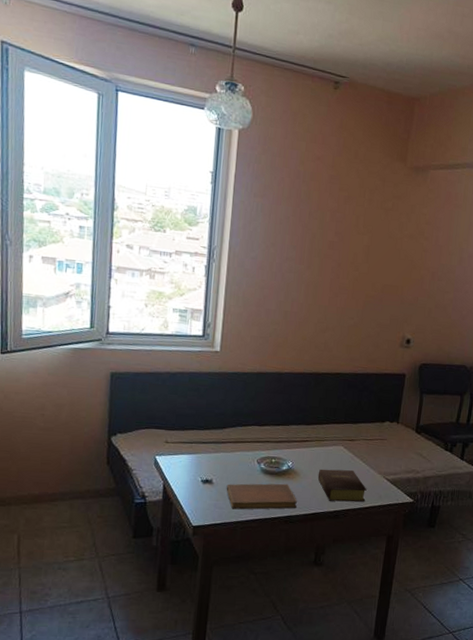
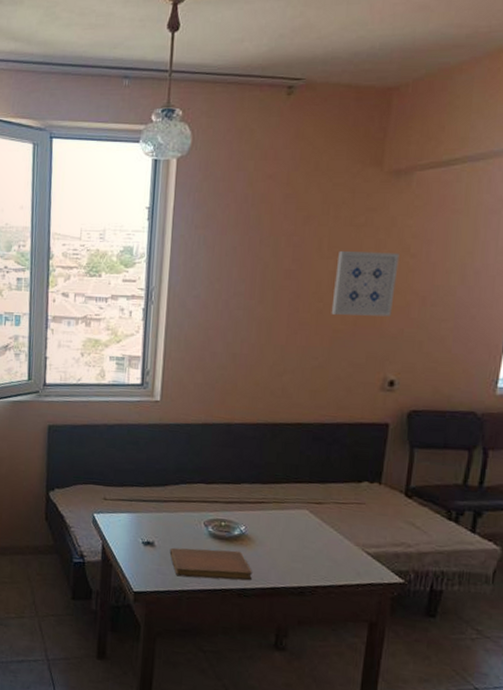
bible: present [317,469,367,502] -> none [277,535,340,579]
wall art: none [364,229,417,287] -> present [331,251,400,317]

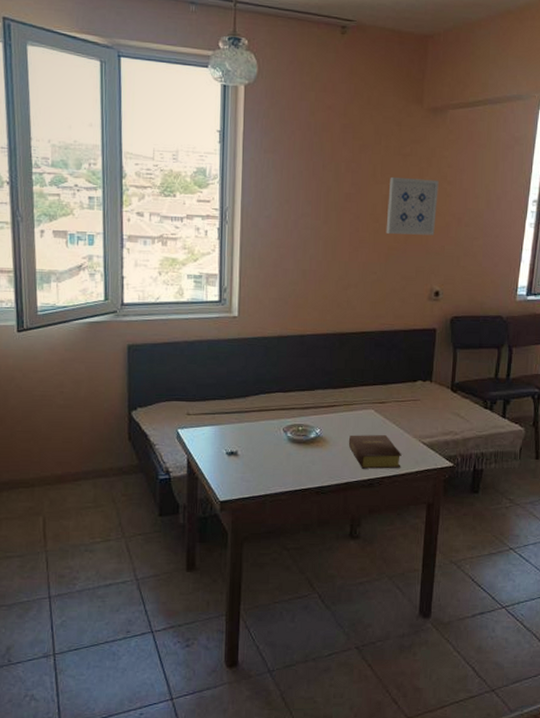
notebook: present [169,547,252,581] -> none [252,452,328,482]
bible: none [277,535,340,579] -> present [348,435,402,469]

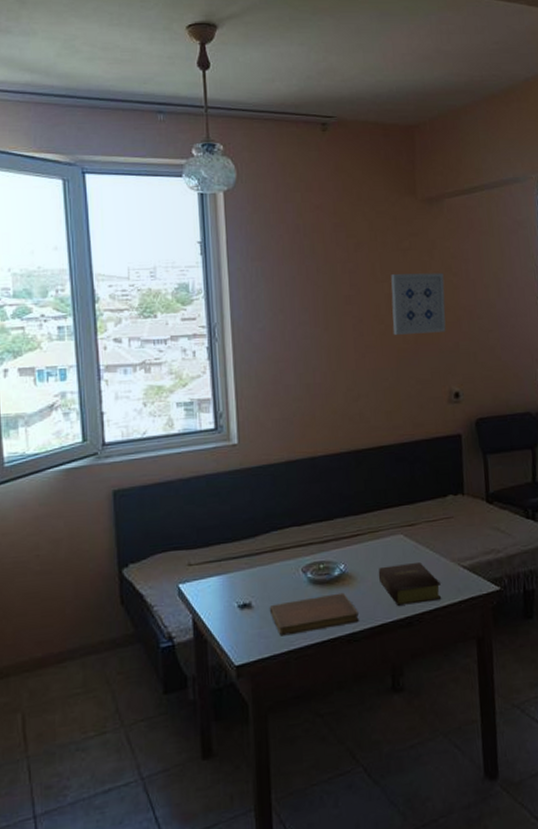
notebook: none [252,452,328,482] -> present [269,592,359,636]

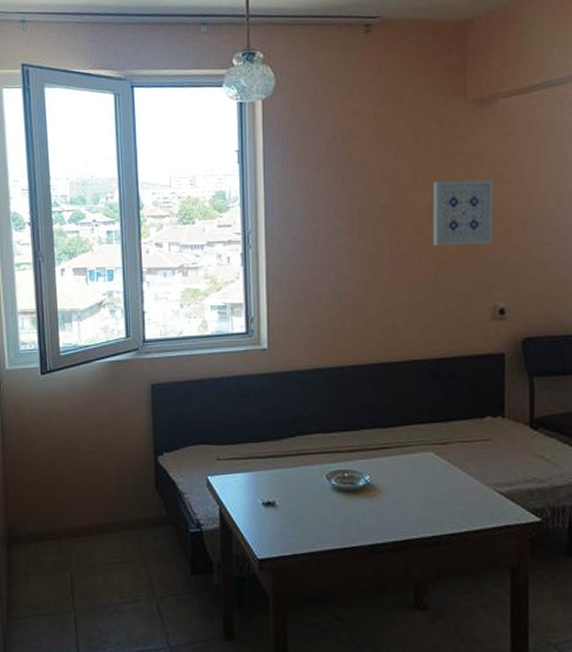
notebook: present [269,592,359,636] -> none [292,503,382,538]
bible: present [378,563,442,606] -> none [405,482,474,524]

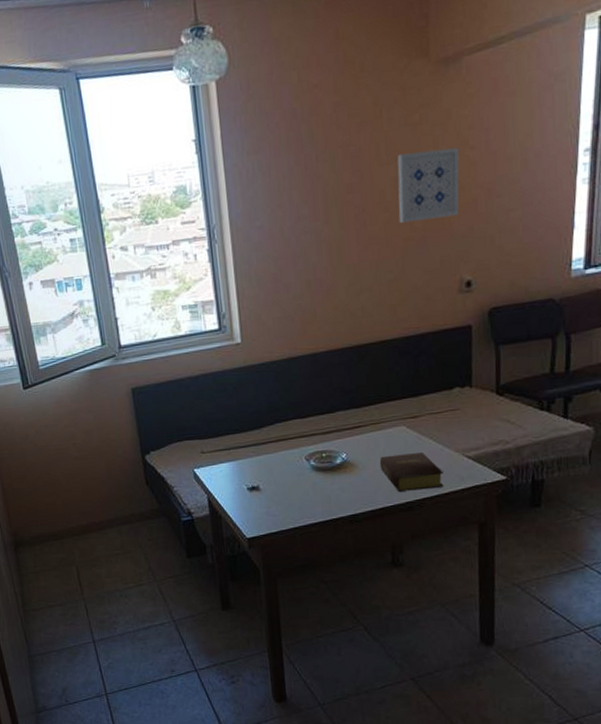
bible: none [405,482,474,524] -> present [379,453,444,492]

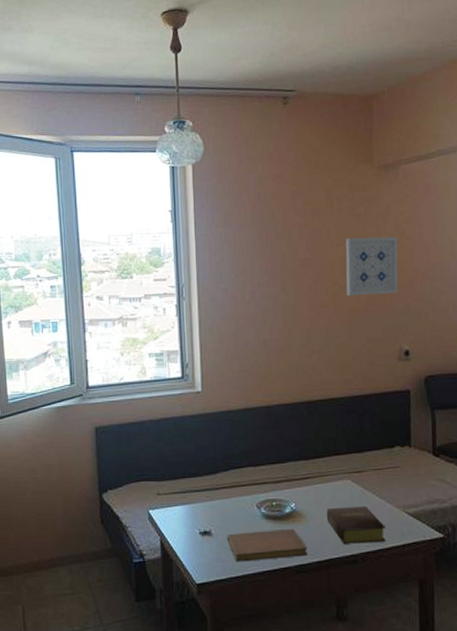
notebook: none [275,479,360,515] -> present [227,528,307,562]

